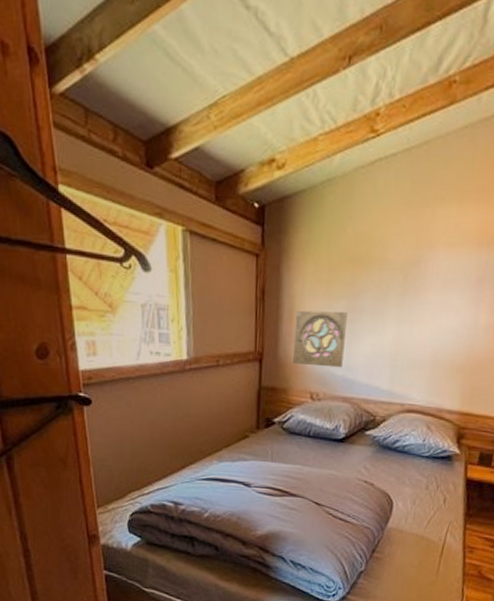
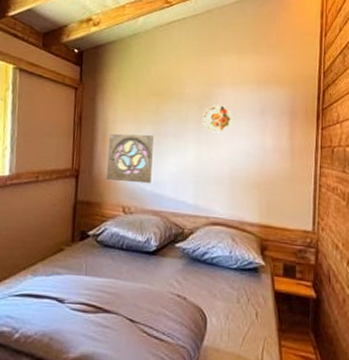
decorative plate: none [406,271,444,309] -> present [203,104,233,134]

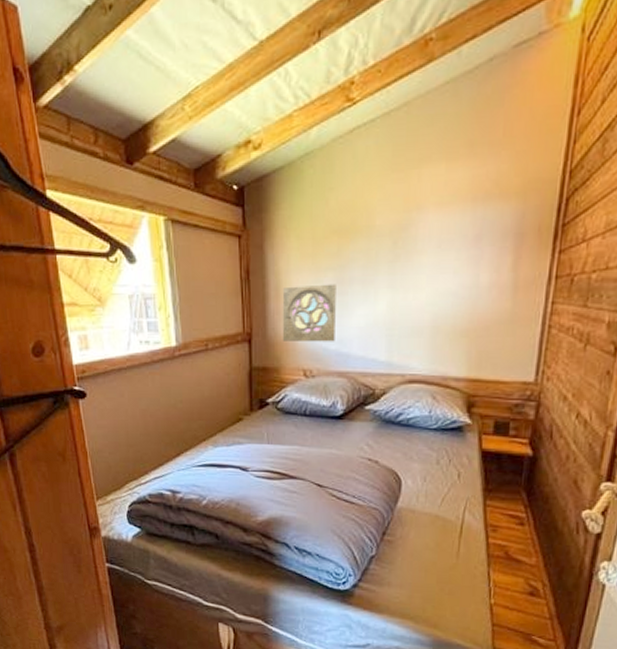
decorative plate: present [203,104,233,134] -> none [397,234,438,274]

